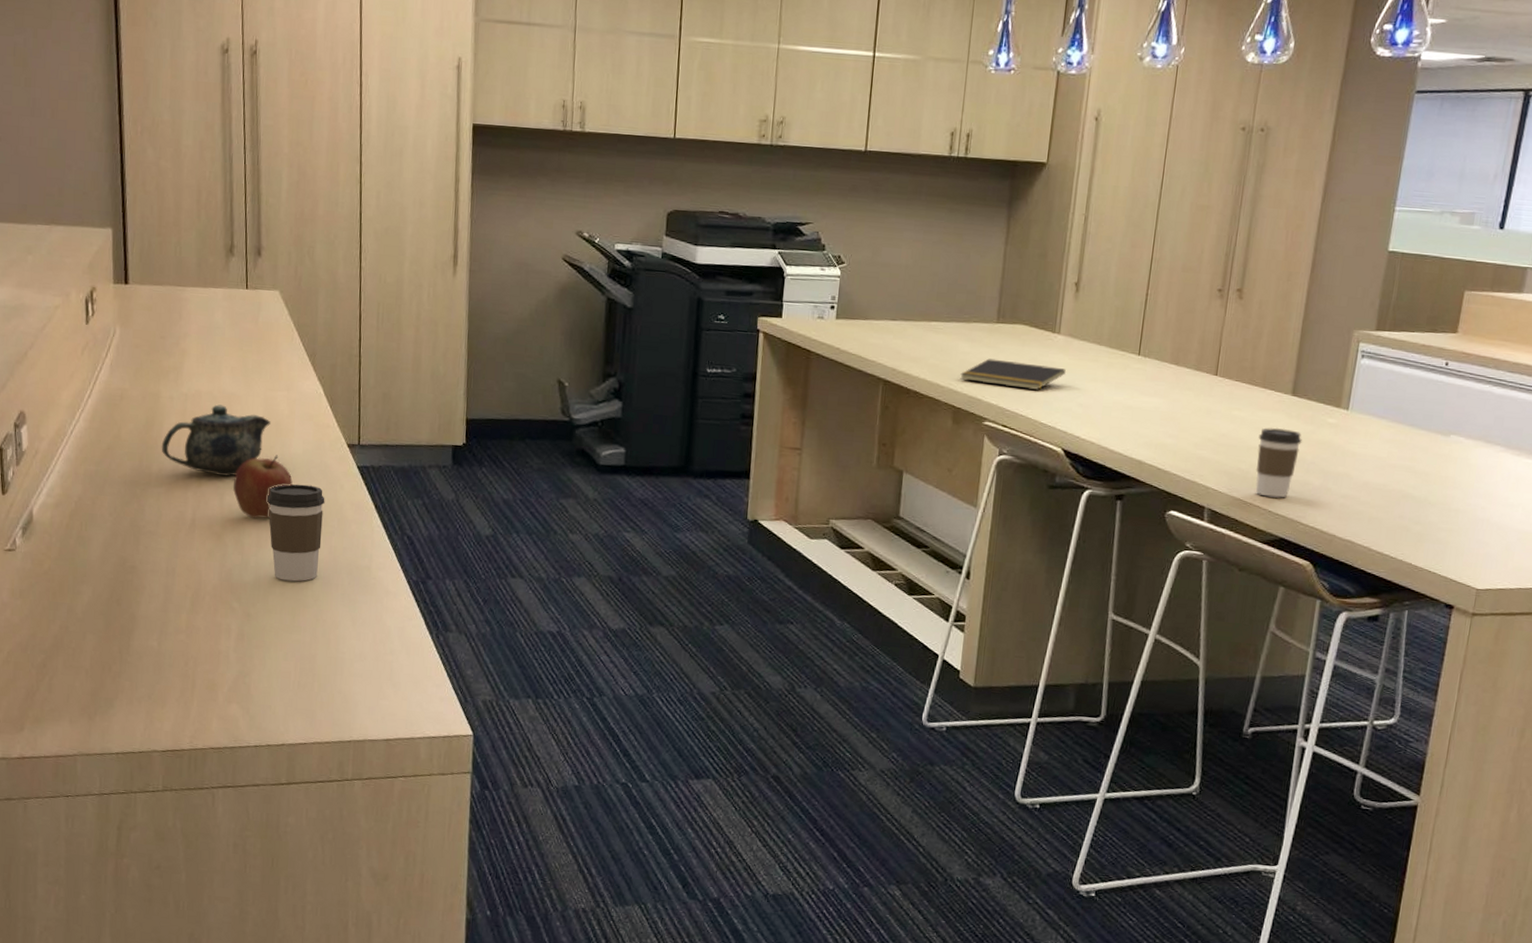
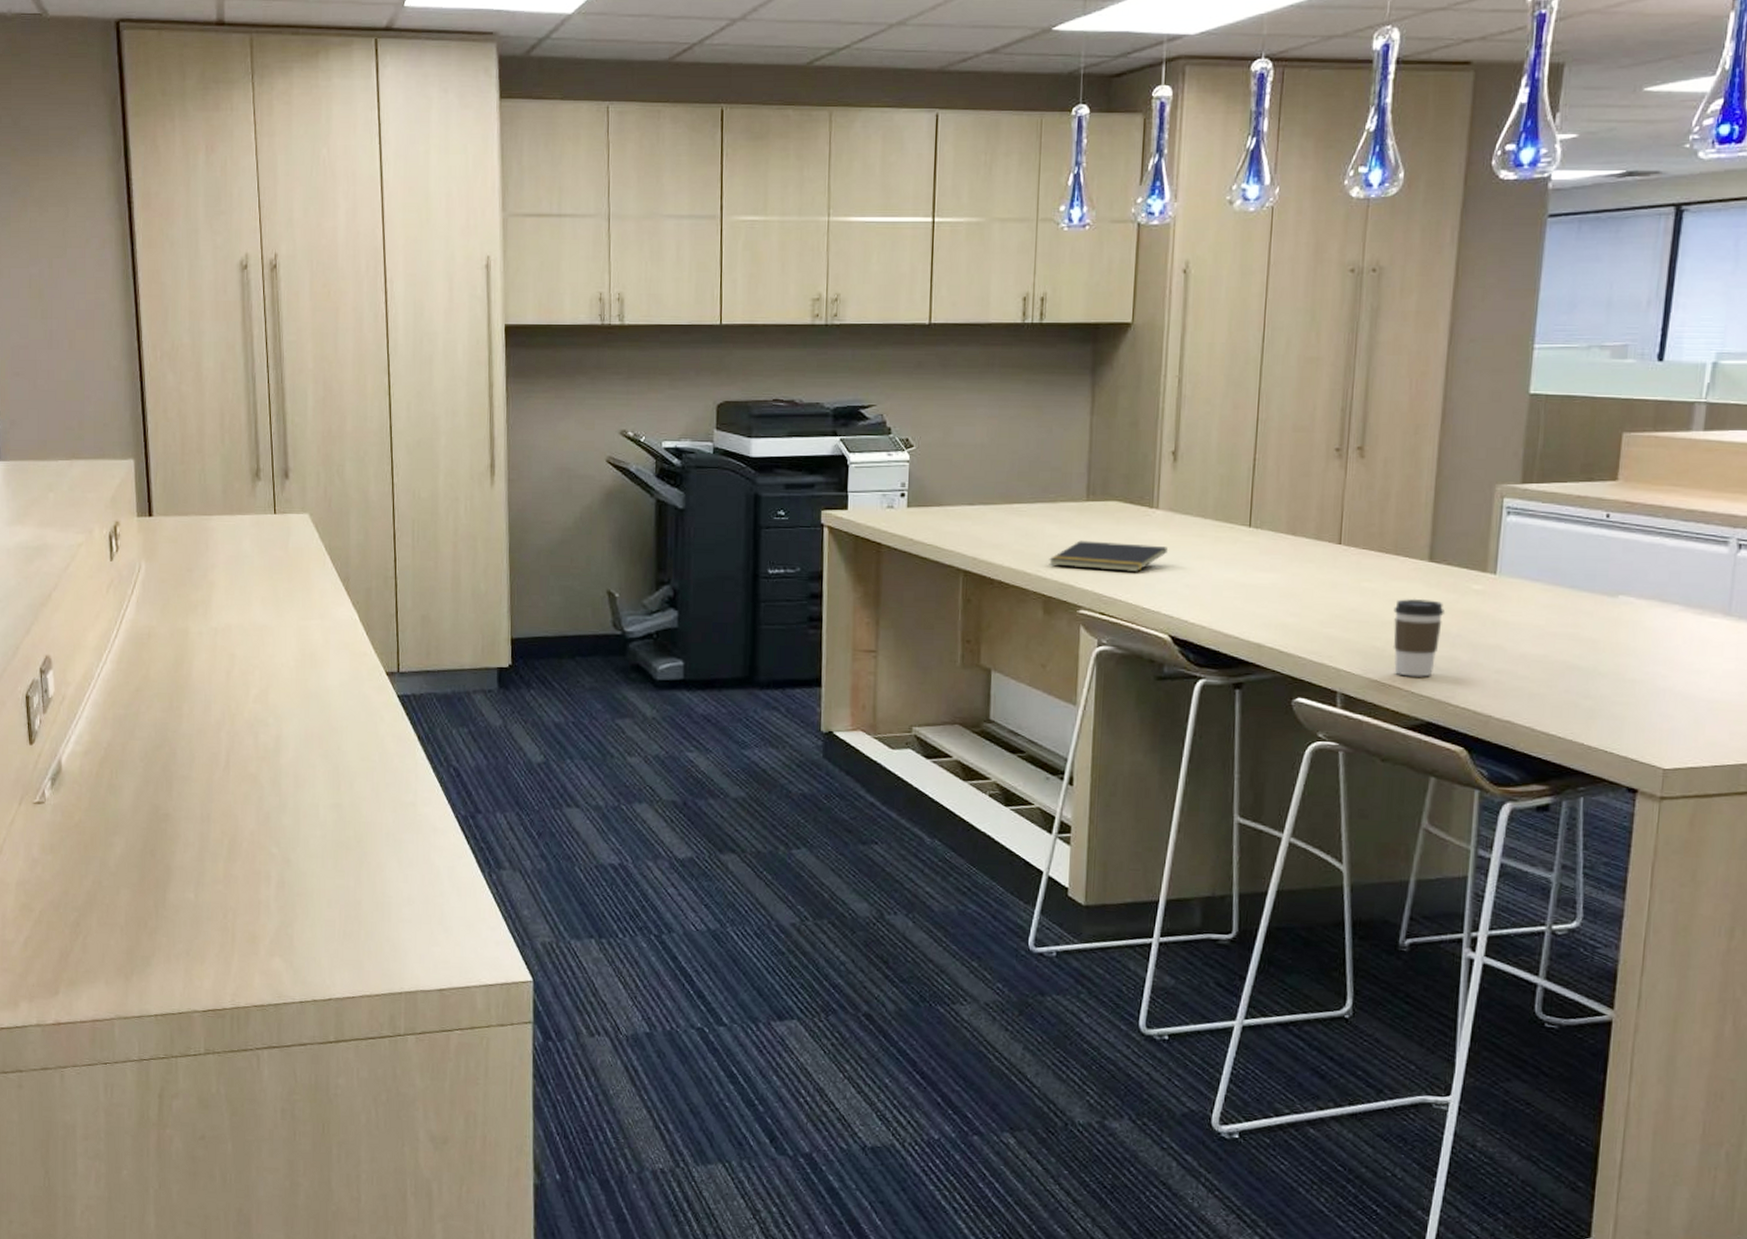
teapot: present [161,404,270,476] -> none [191,637,304,713]
apple: present [233,455,293,519] -> none [268,688,330,757]
coffee cup: present [266,484,325,582] -> none [303,717,365,822]

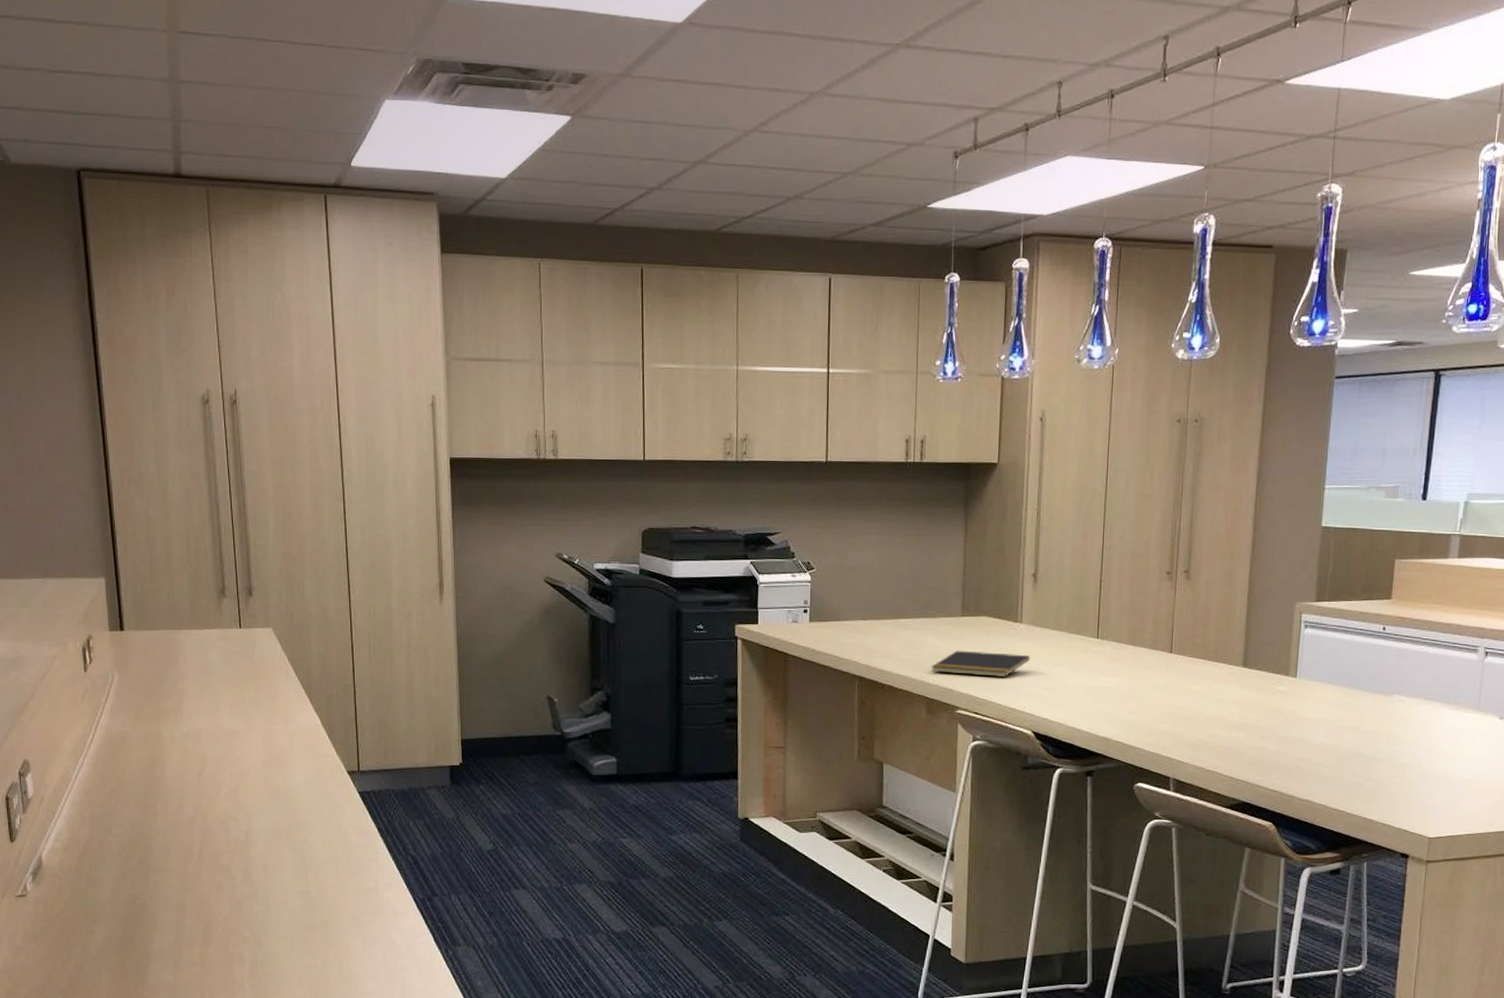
coffee cup: present [1393,598,1445,677] -> none [1214,698,1256,764]

